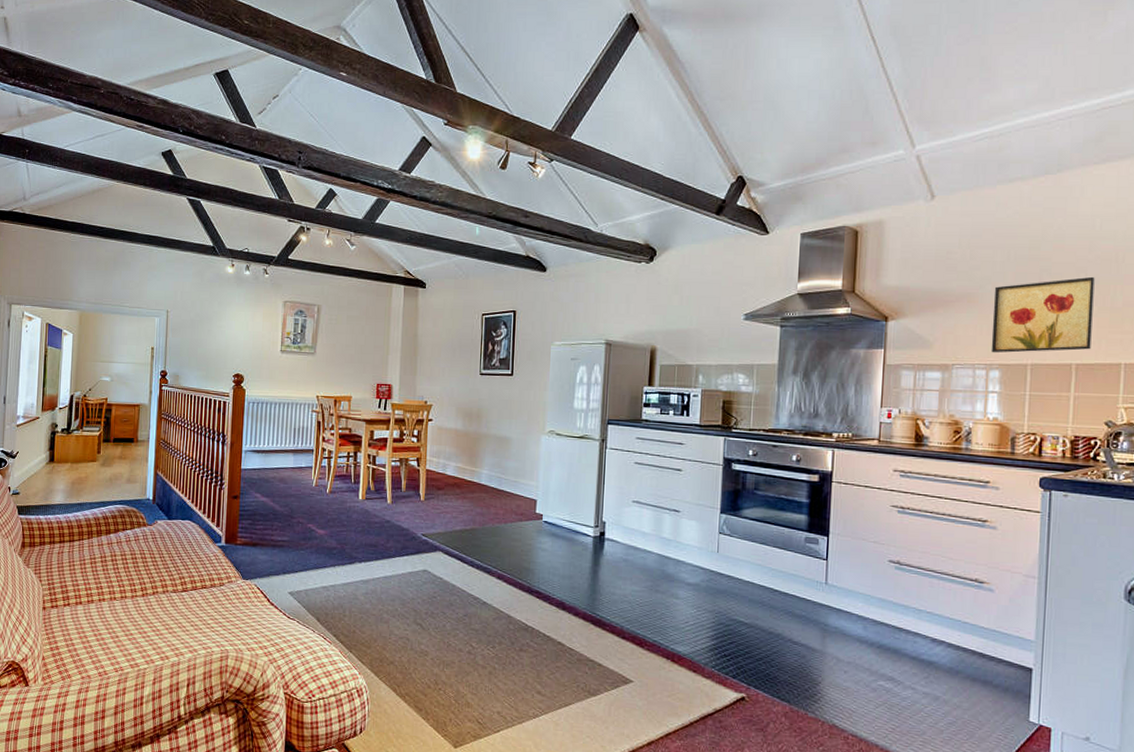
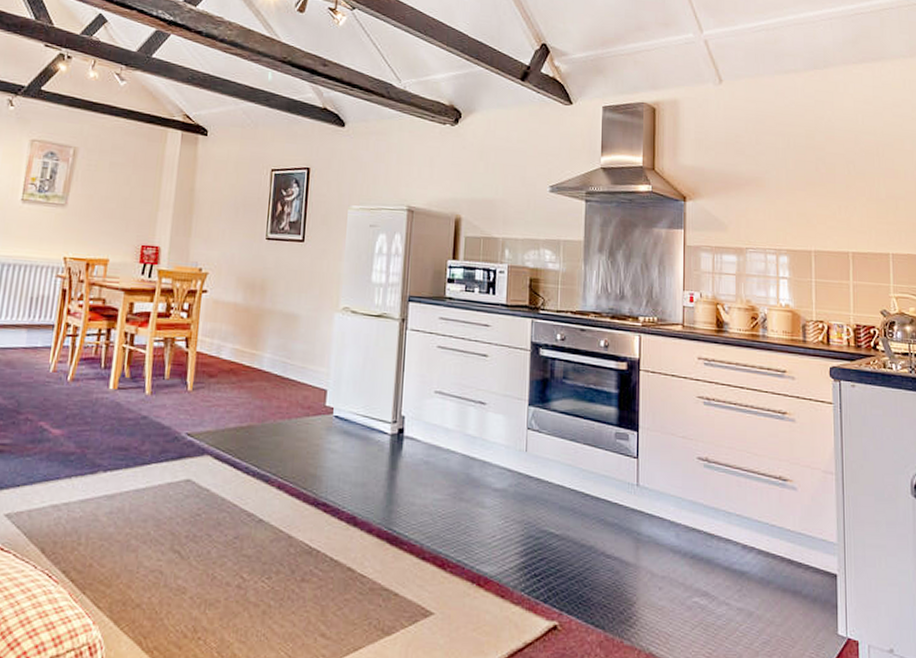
wall art: present [991,276,1095,353] -> none [778,168,863,239]

